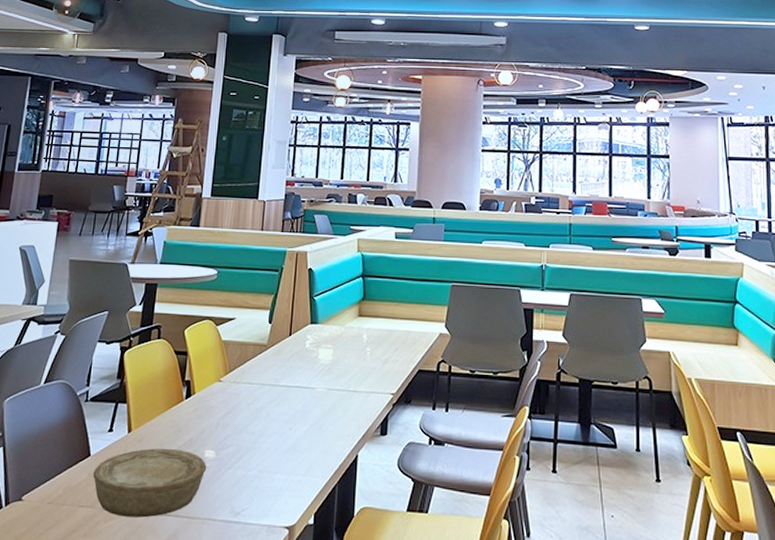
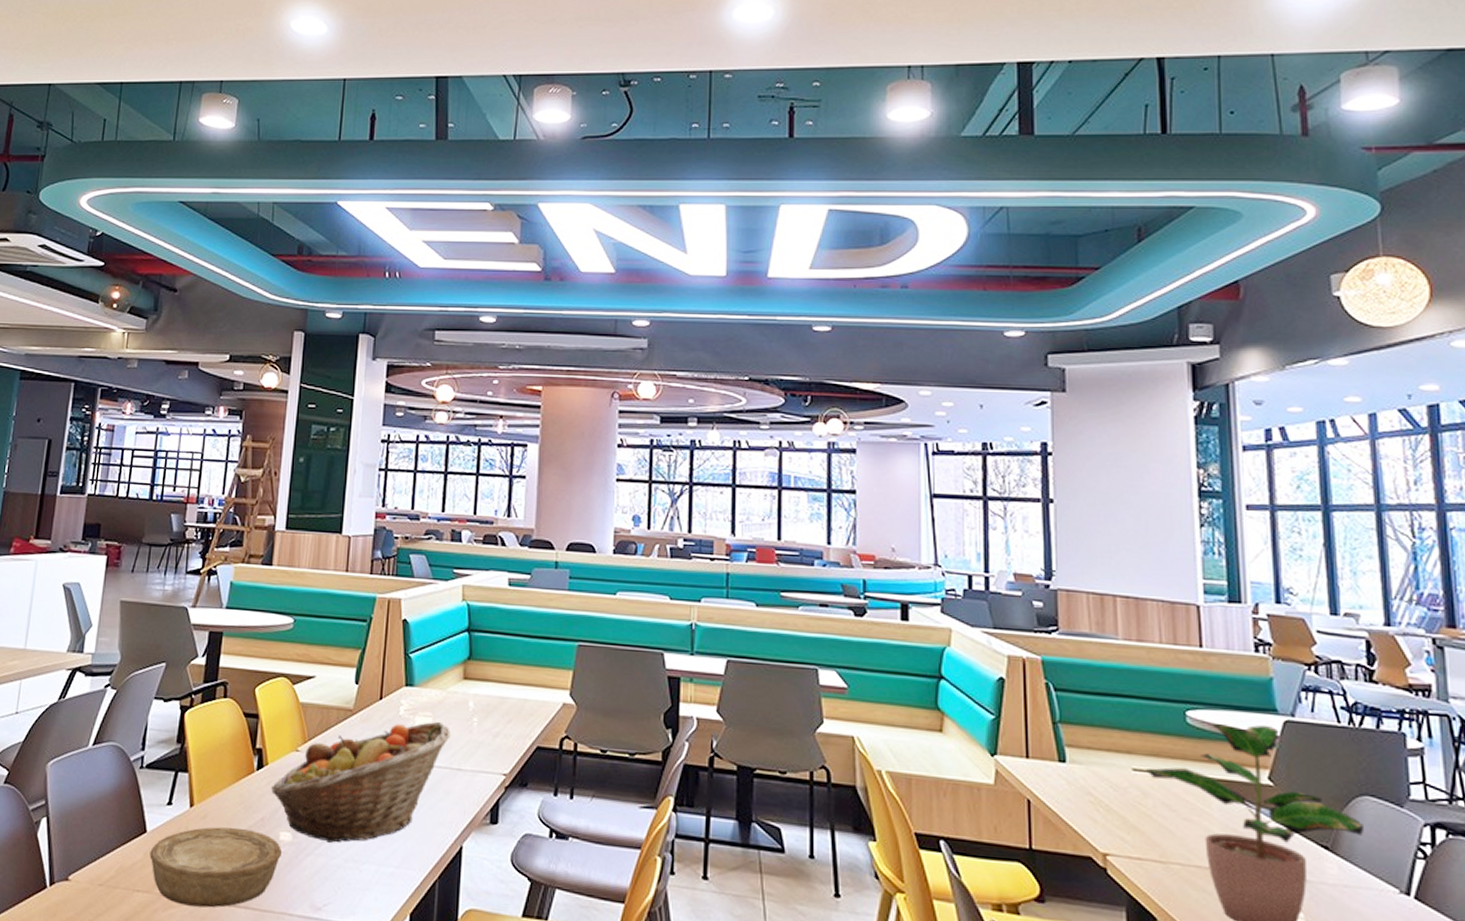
fruit basket: none [198,352,348,457] -> present [271,721,451,843]

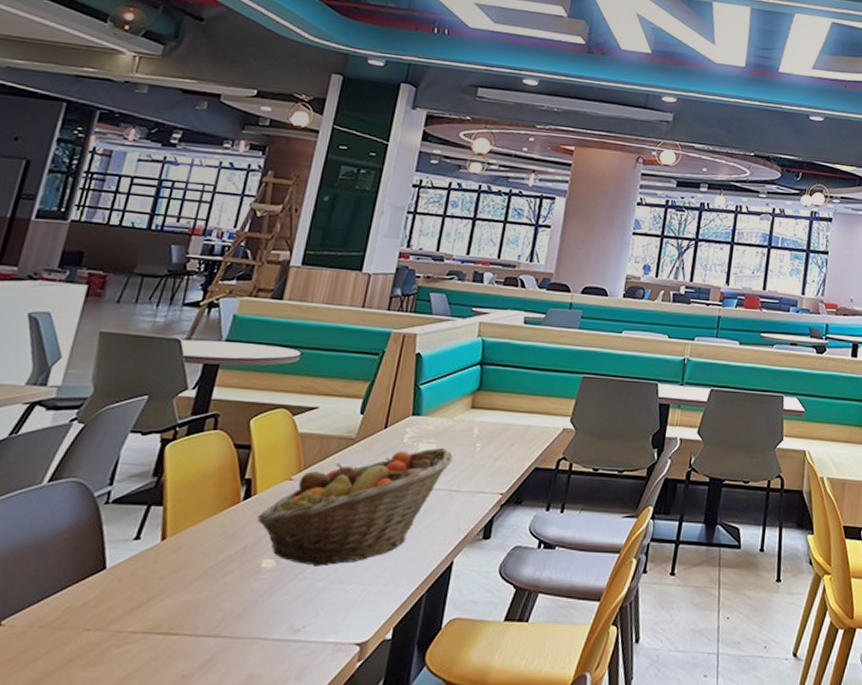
bowl: present [150,827,283,908] -> none [106,559,264,640]

